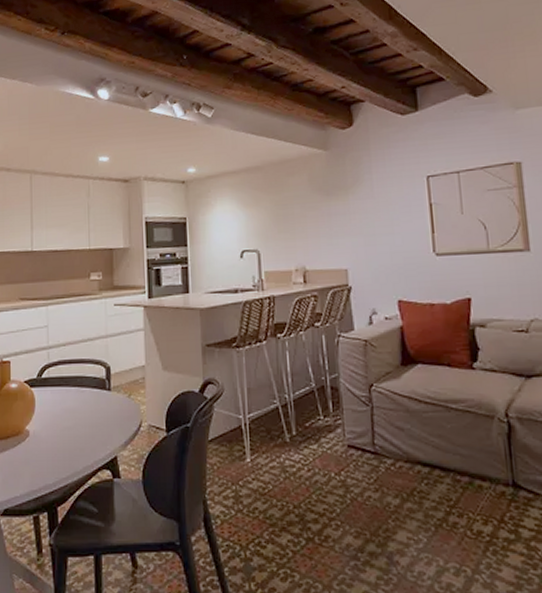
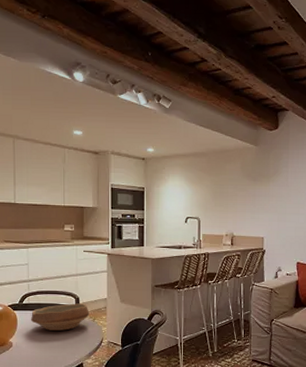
bowl: none [52,374,124,413] -> present [31,303,90,331]

